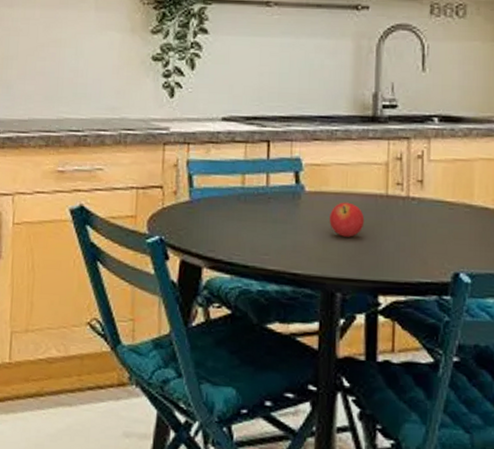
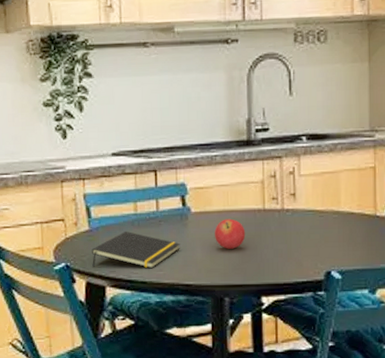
notepad: none [189,206,290,252] -> present [92,232,180,269]

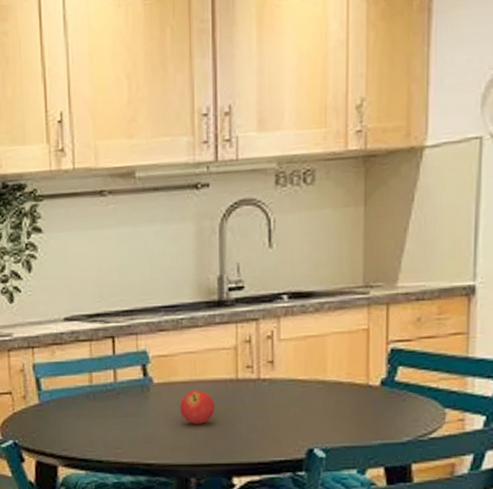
notepad: present [92,232,180,269] -> none [42,405,141,447]

